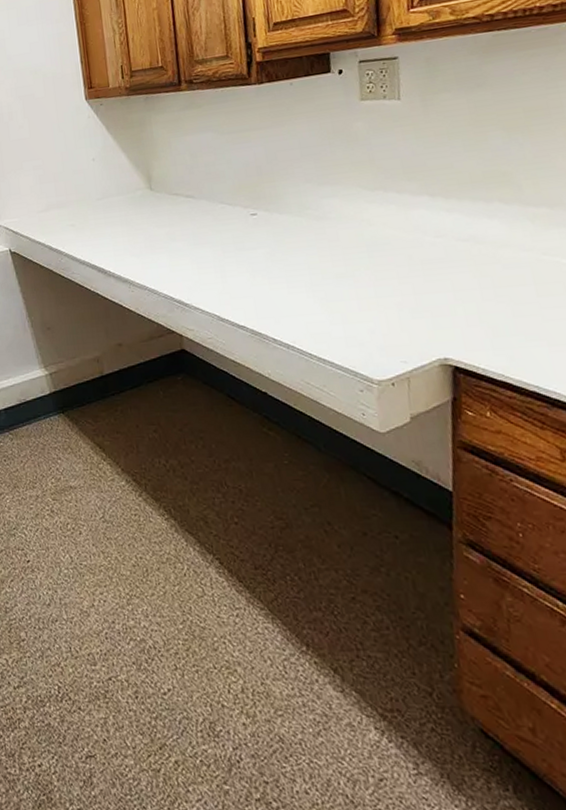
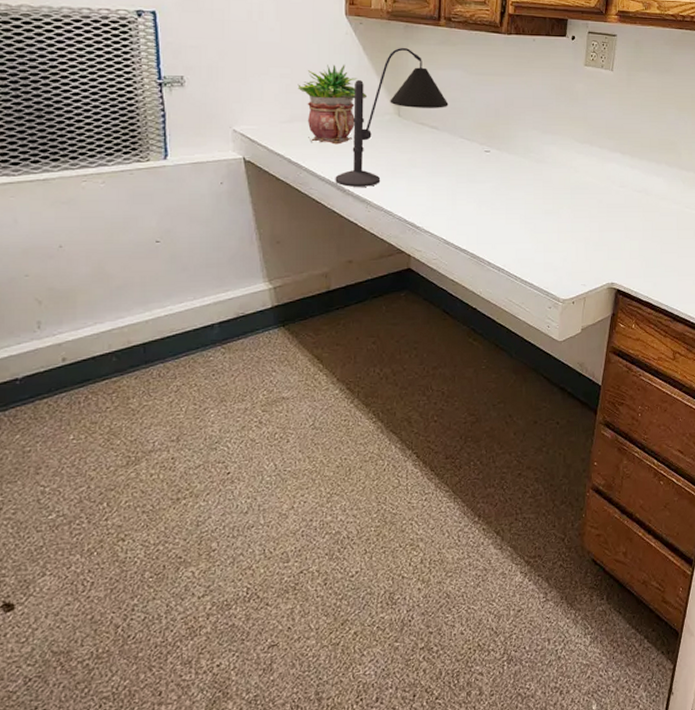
potted plant: none [49,148,117,227] -> present [297,64,368,145]
desk lamp: none [94,119,202,268] -> present [335,47,449,187]

